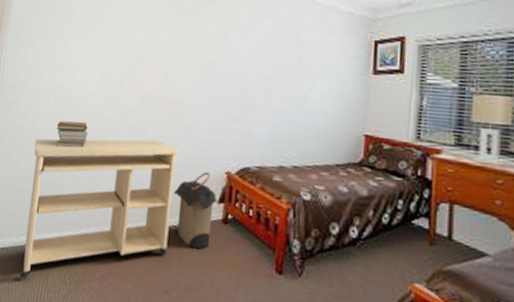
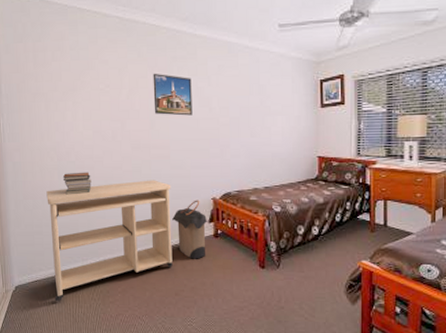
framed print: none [172,16,220,69] -> present [153,73,193,116]

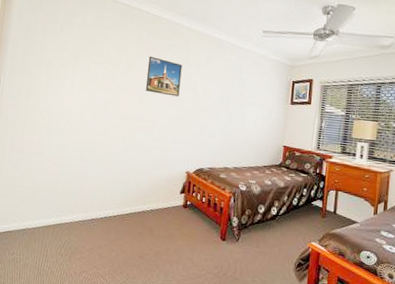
desk: present [46,180,173,301] -> none [22,147,151,253]
book stack: present [62,172,92,195] -> none [51,133,78,155]
laundry hamper: present [172,200,208,259] -> none [147,171,180,226]

